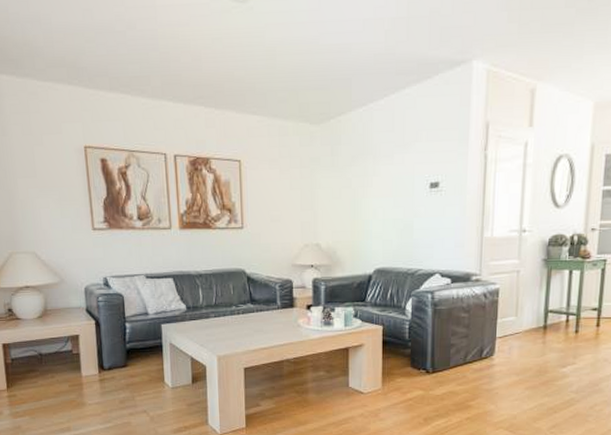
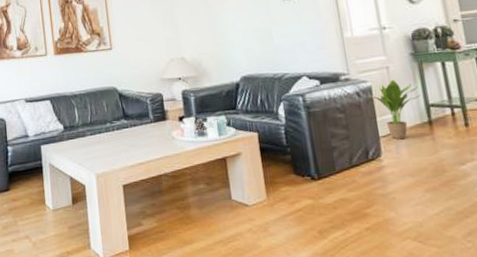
potted plant: none [498,284,543,341] -> present [373,80,421,140]

